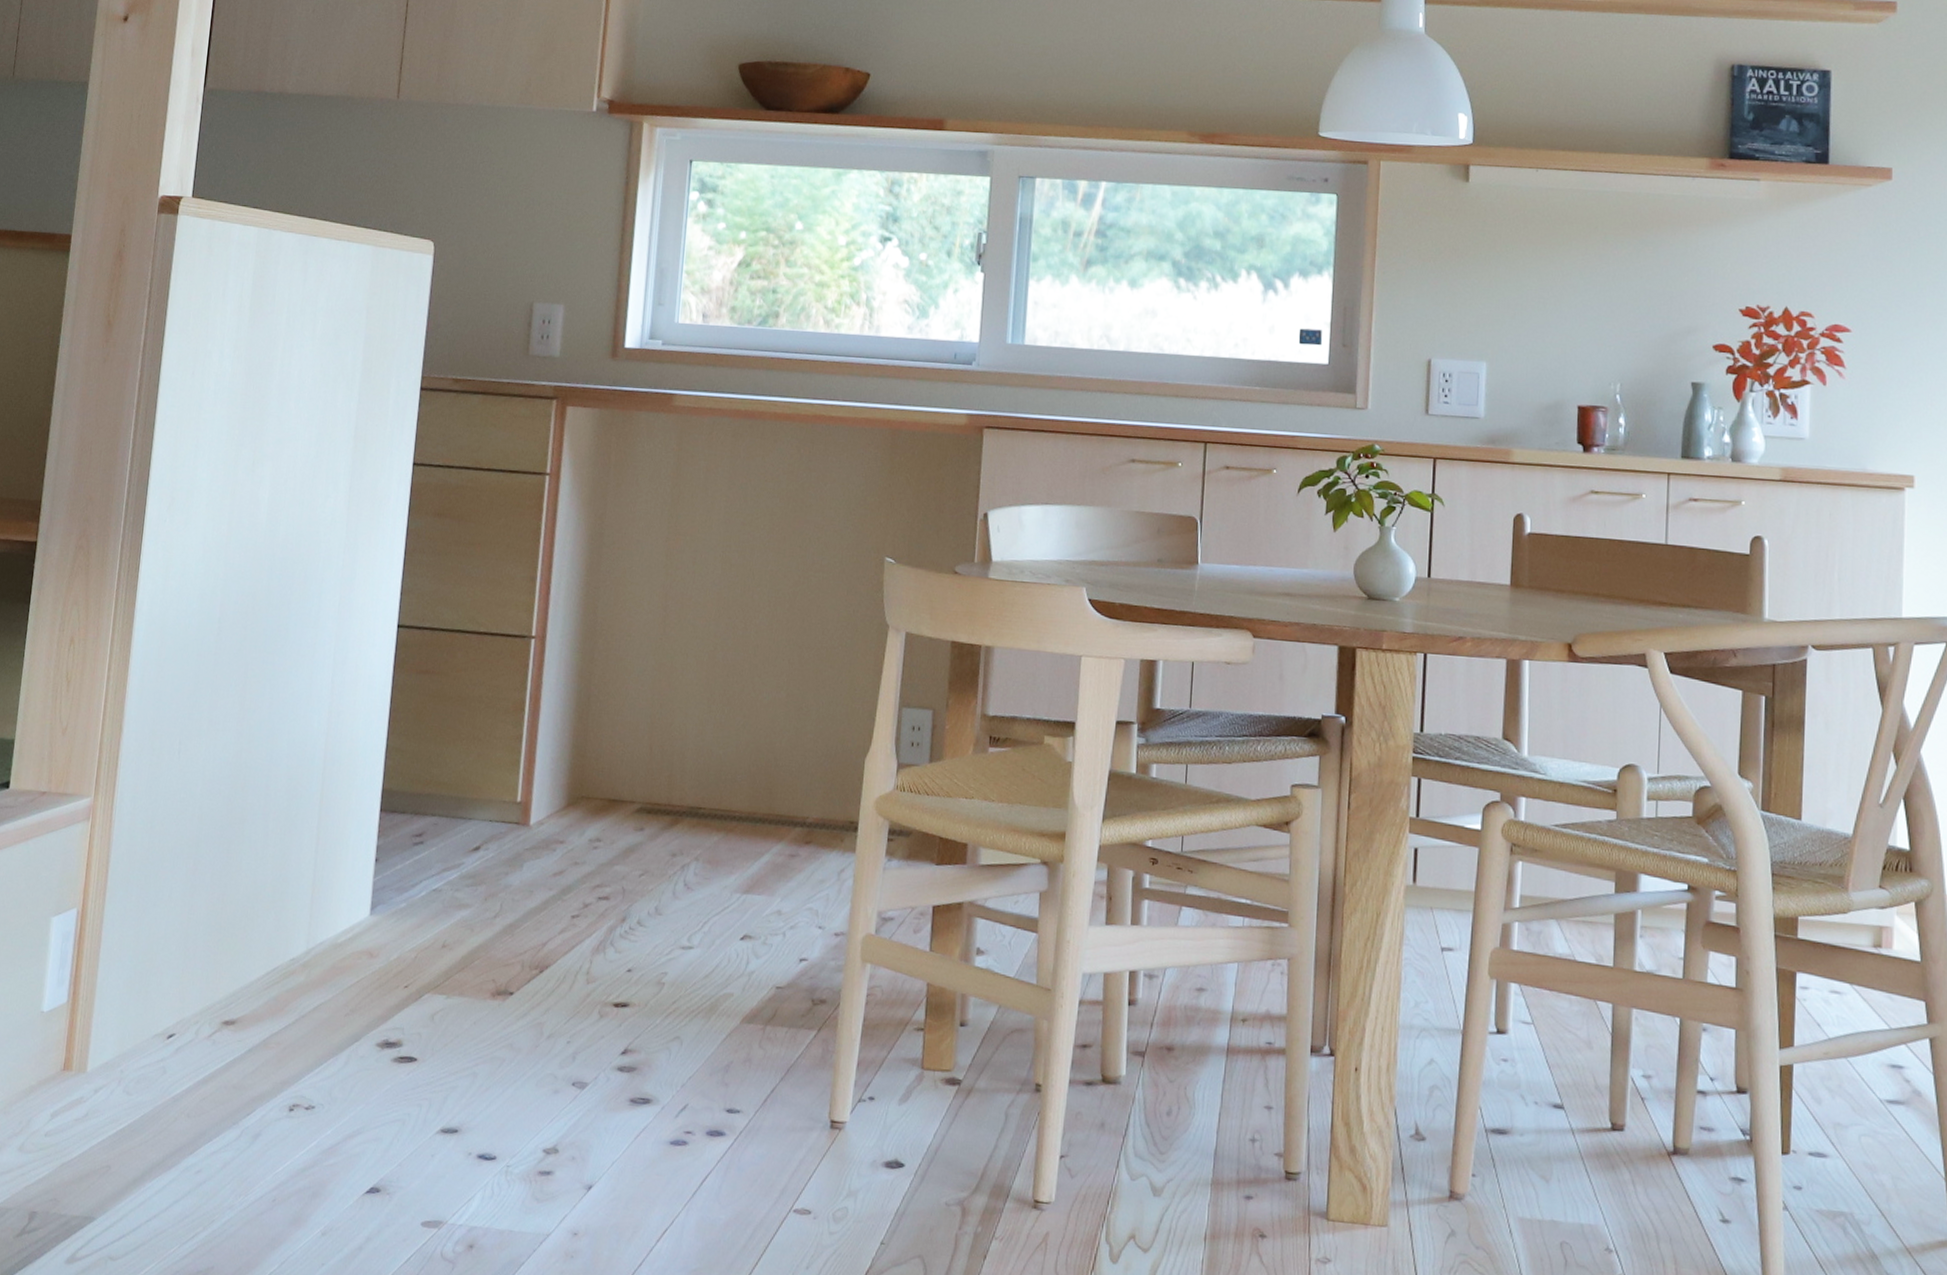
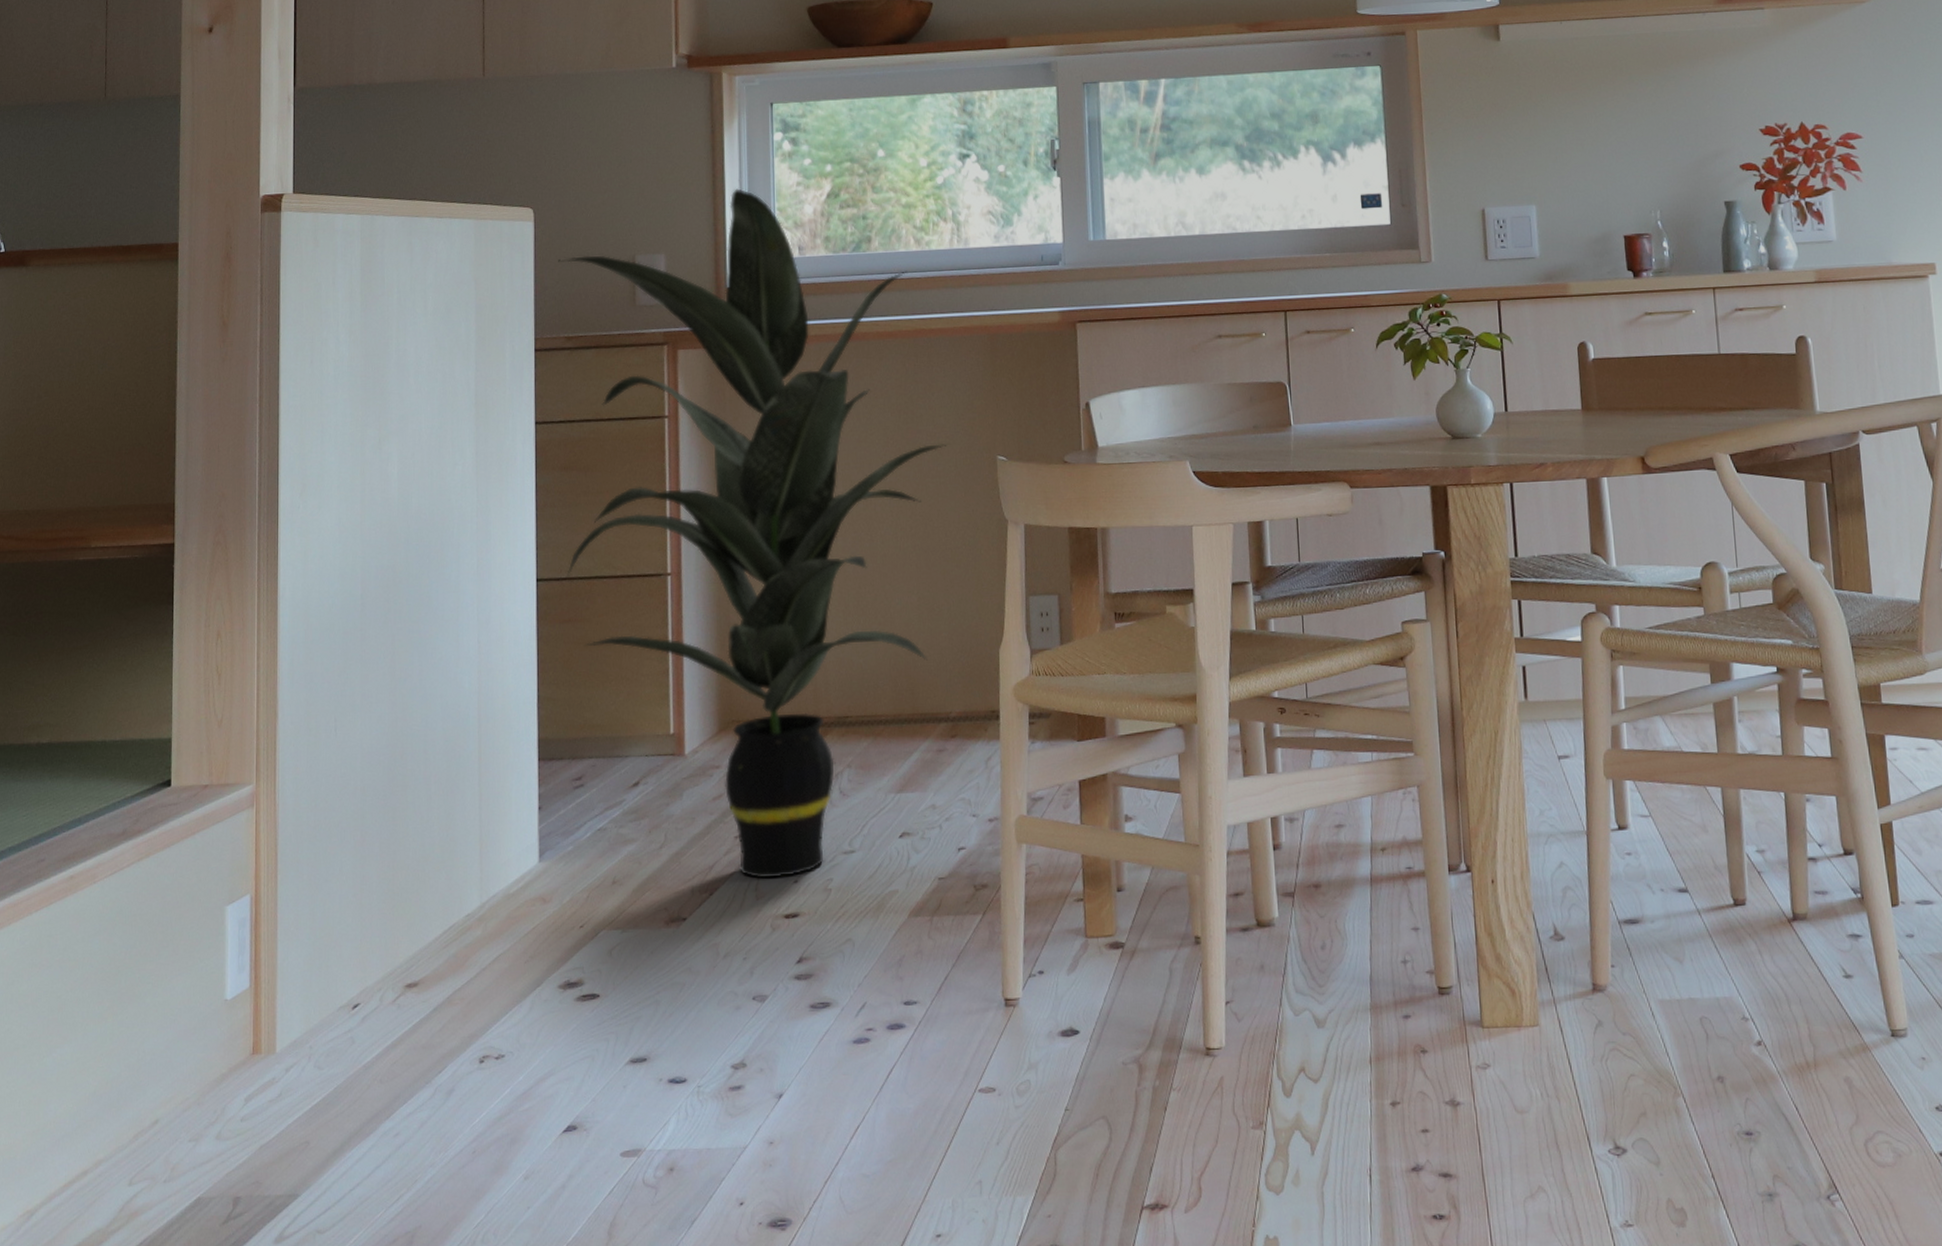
indoor plant: none [427,245,837,965] -> present [558,188,950,879]

